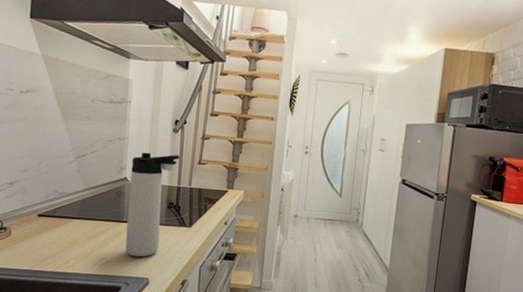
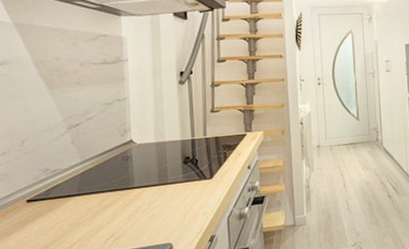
thermos bottle: present [125,152,179,257] -> none [136,107,190,224]

